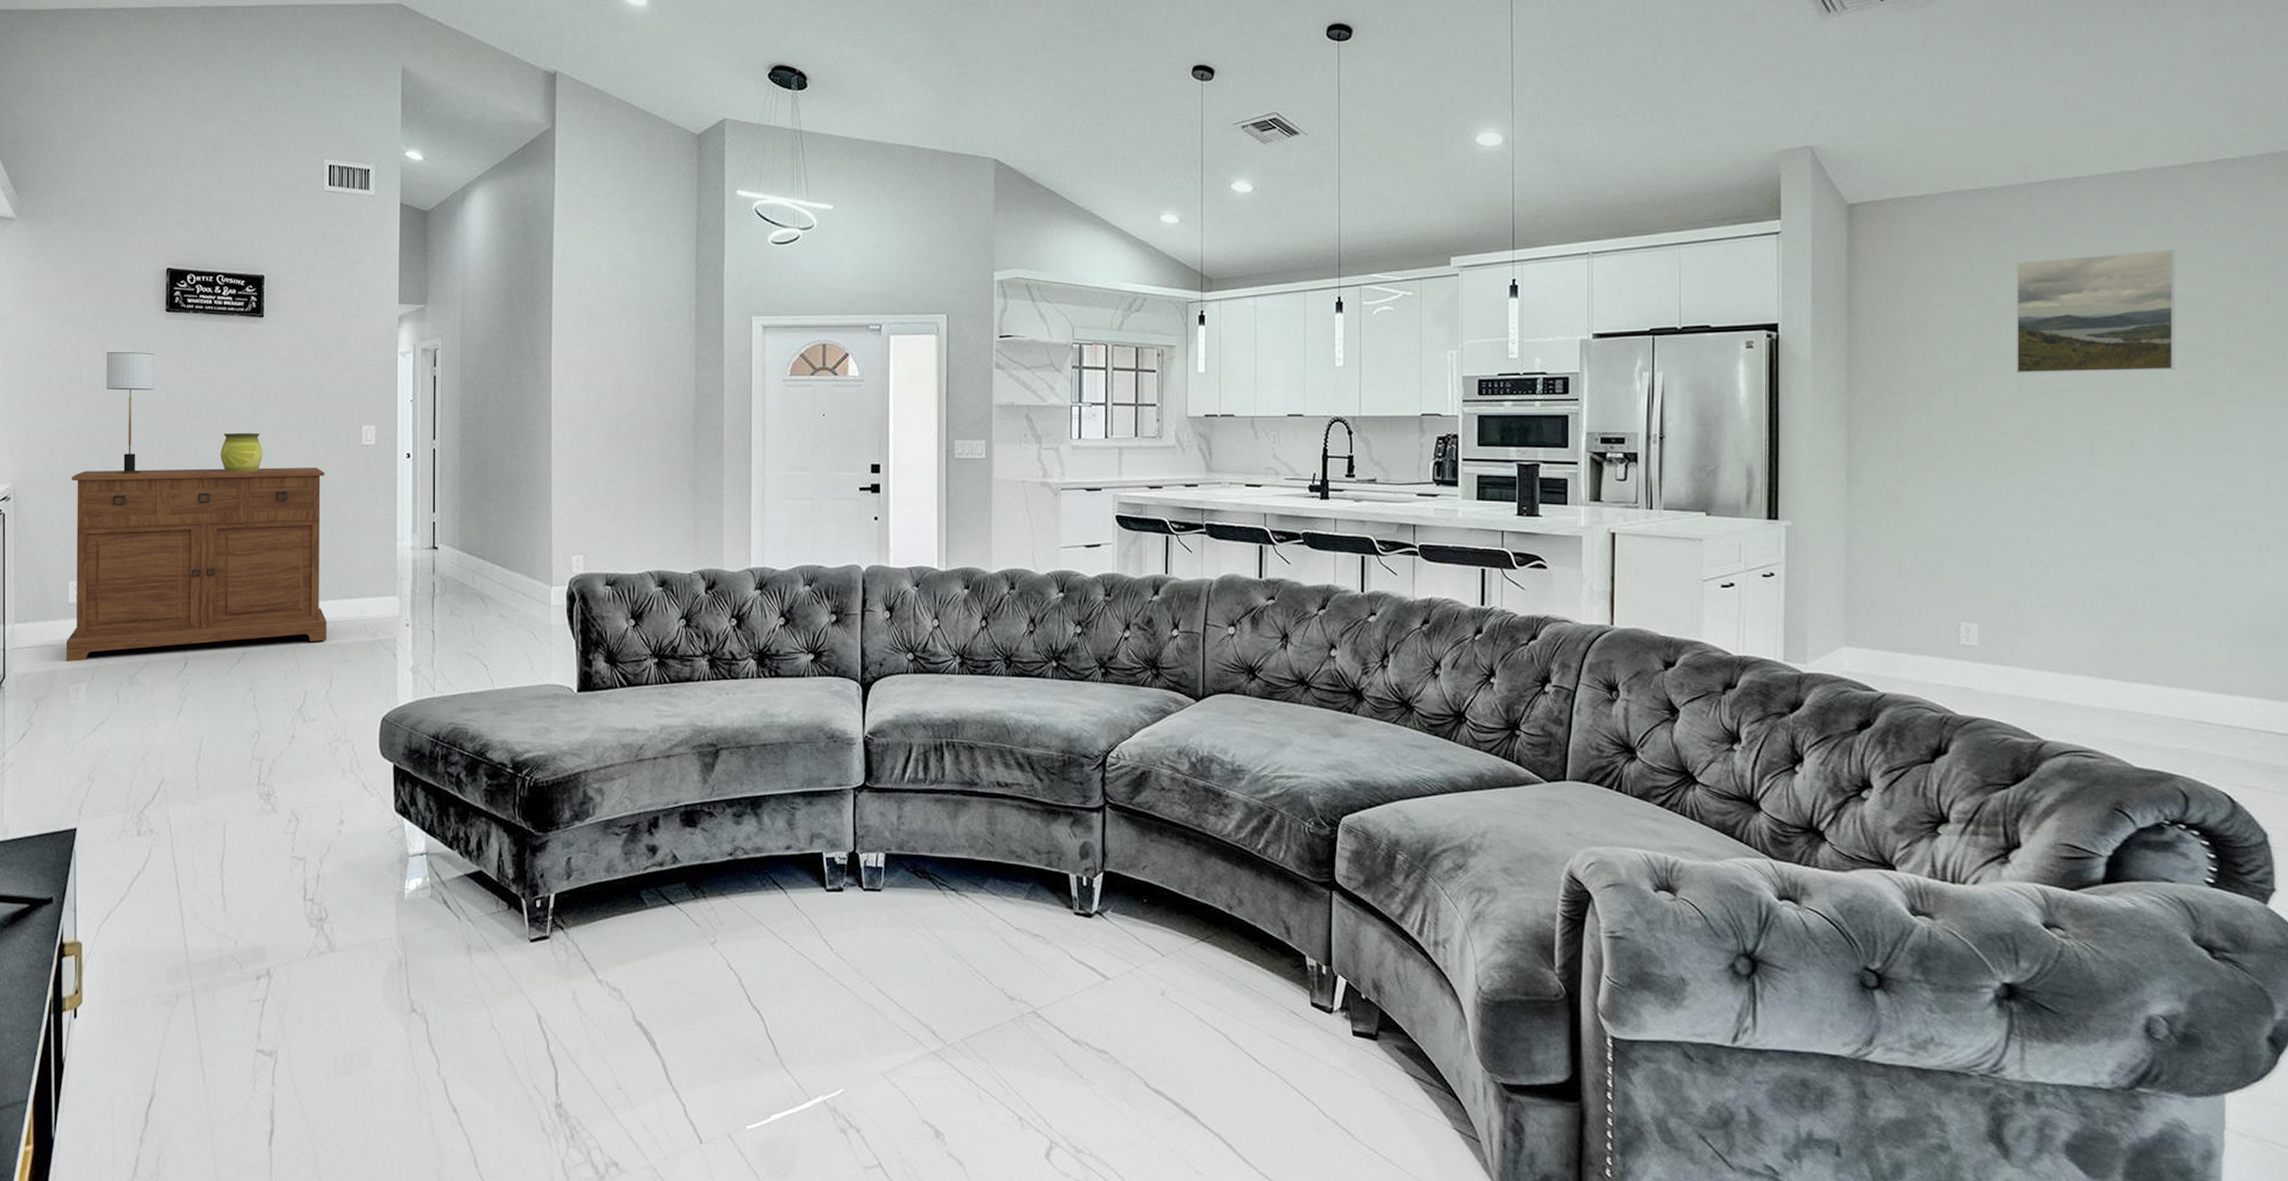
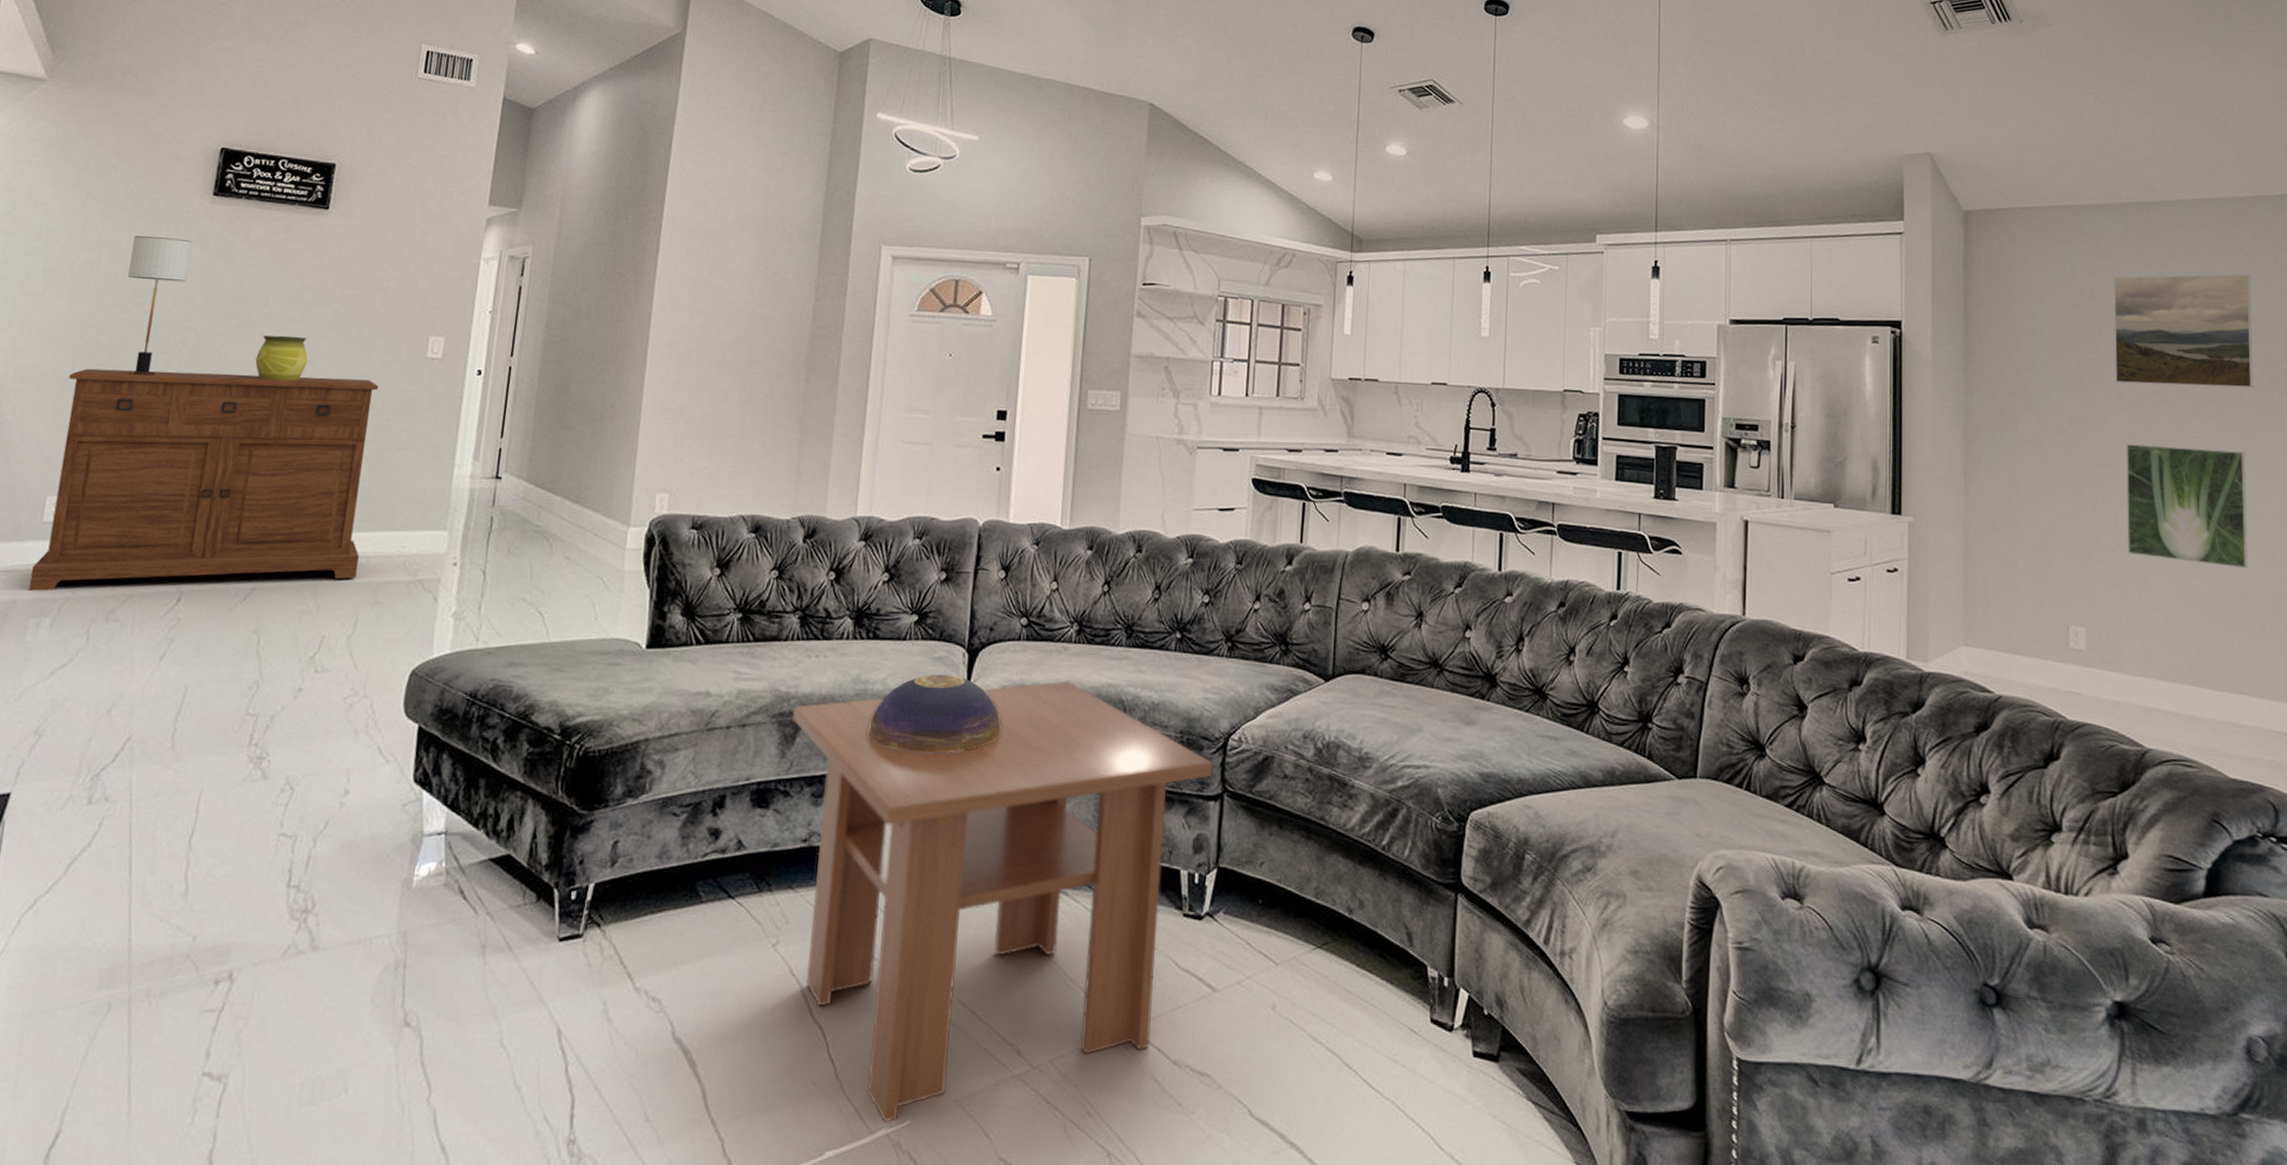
coffee table: none [710,708,1093,1091] -> present [792,681,1212,1123]
decorative bowl: none [777,706,897,776] -> present [867,673,1002,753]
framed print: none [2026,436,2163,557] -> present [2126,444,2248,569]

